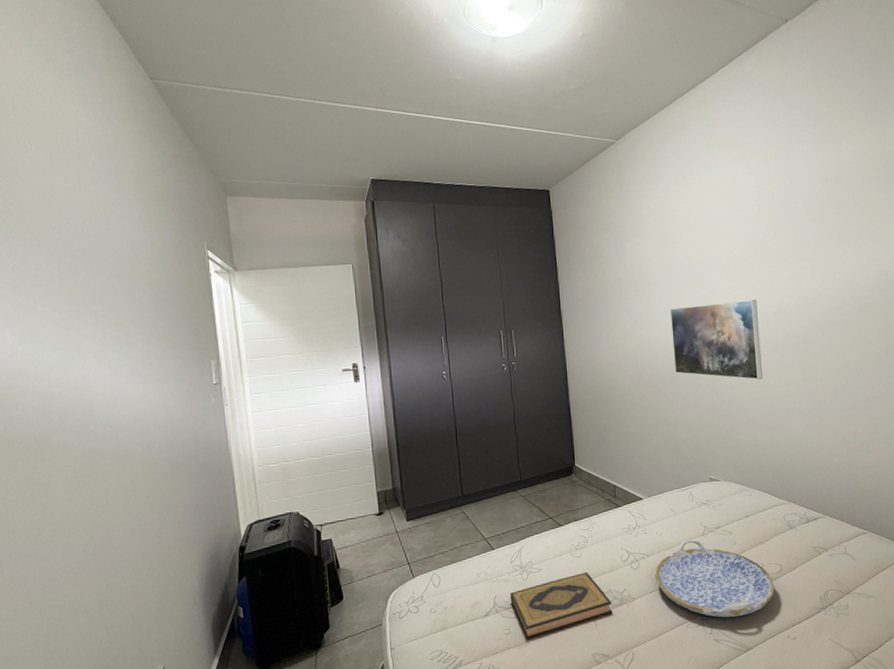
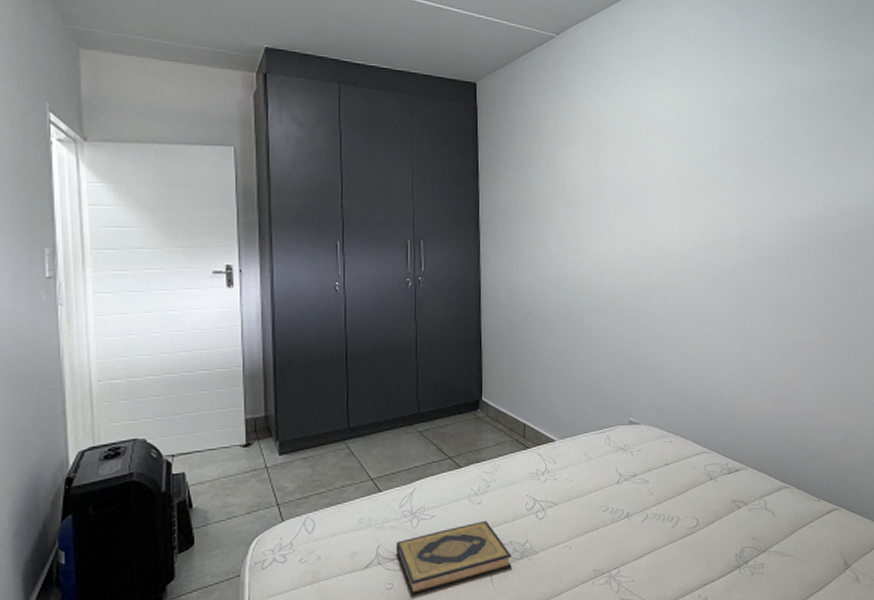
serving tray: present [654,539,775,618] -> none [561,488,689,575]
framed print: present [669,300,762,380] -> none [600,227,696,316]

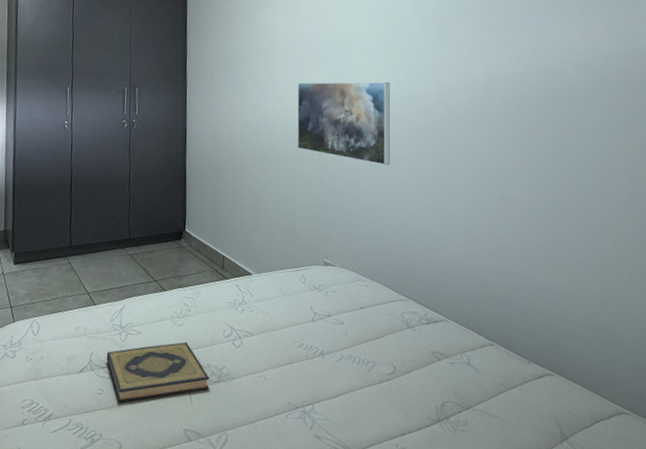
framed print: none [600,227,696,316] -> present [297,81,391,166]

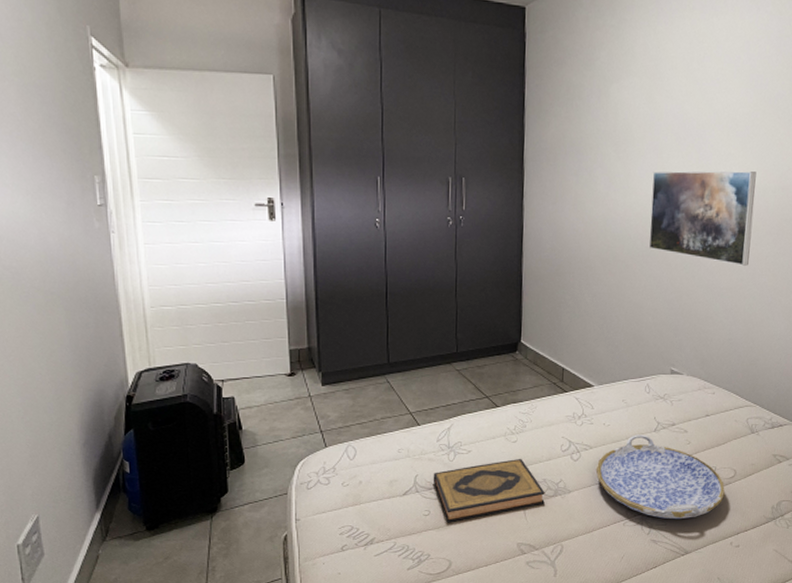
serving tray: none [257,324,386,415] -> present [595,435,725,520]

